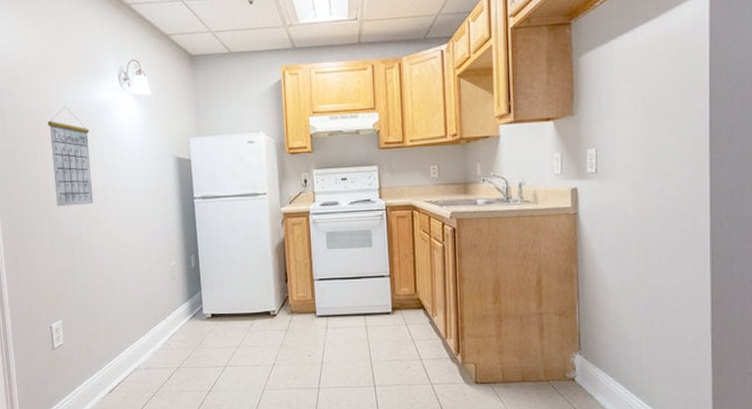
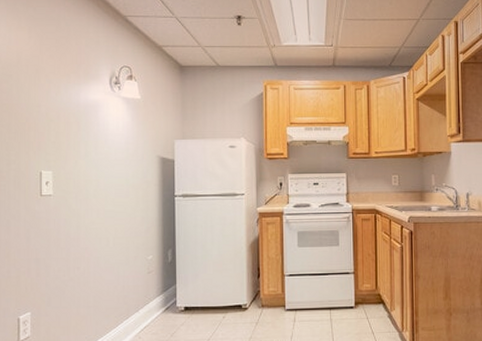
calendar: present [47,106,94,207] -> none [35,104,76,200]

